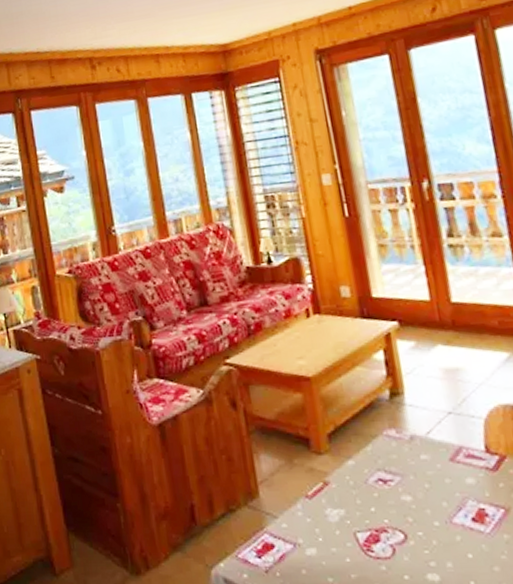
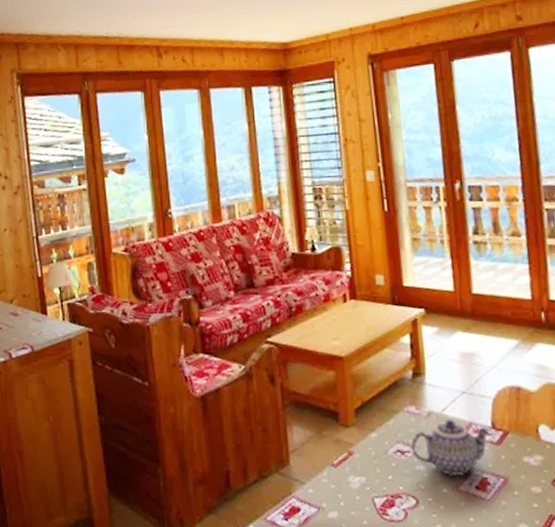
teapot: none [393,443,485,507] -> present [410,419,491,476]

